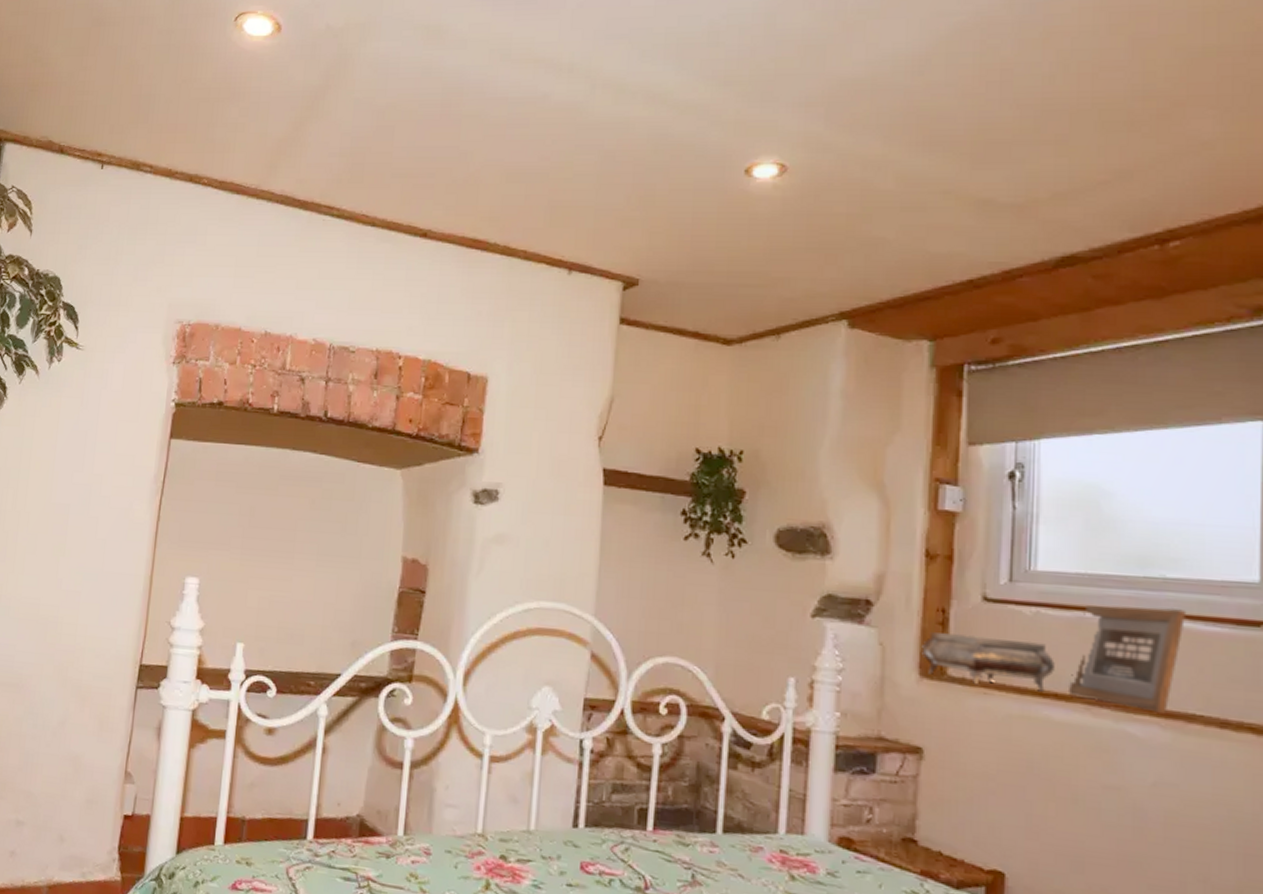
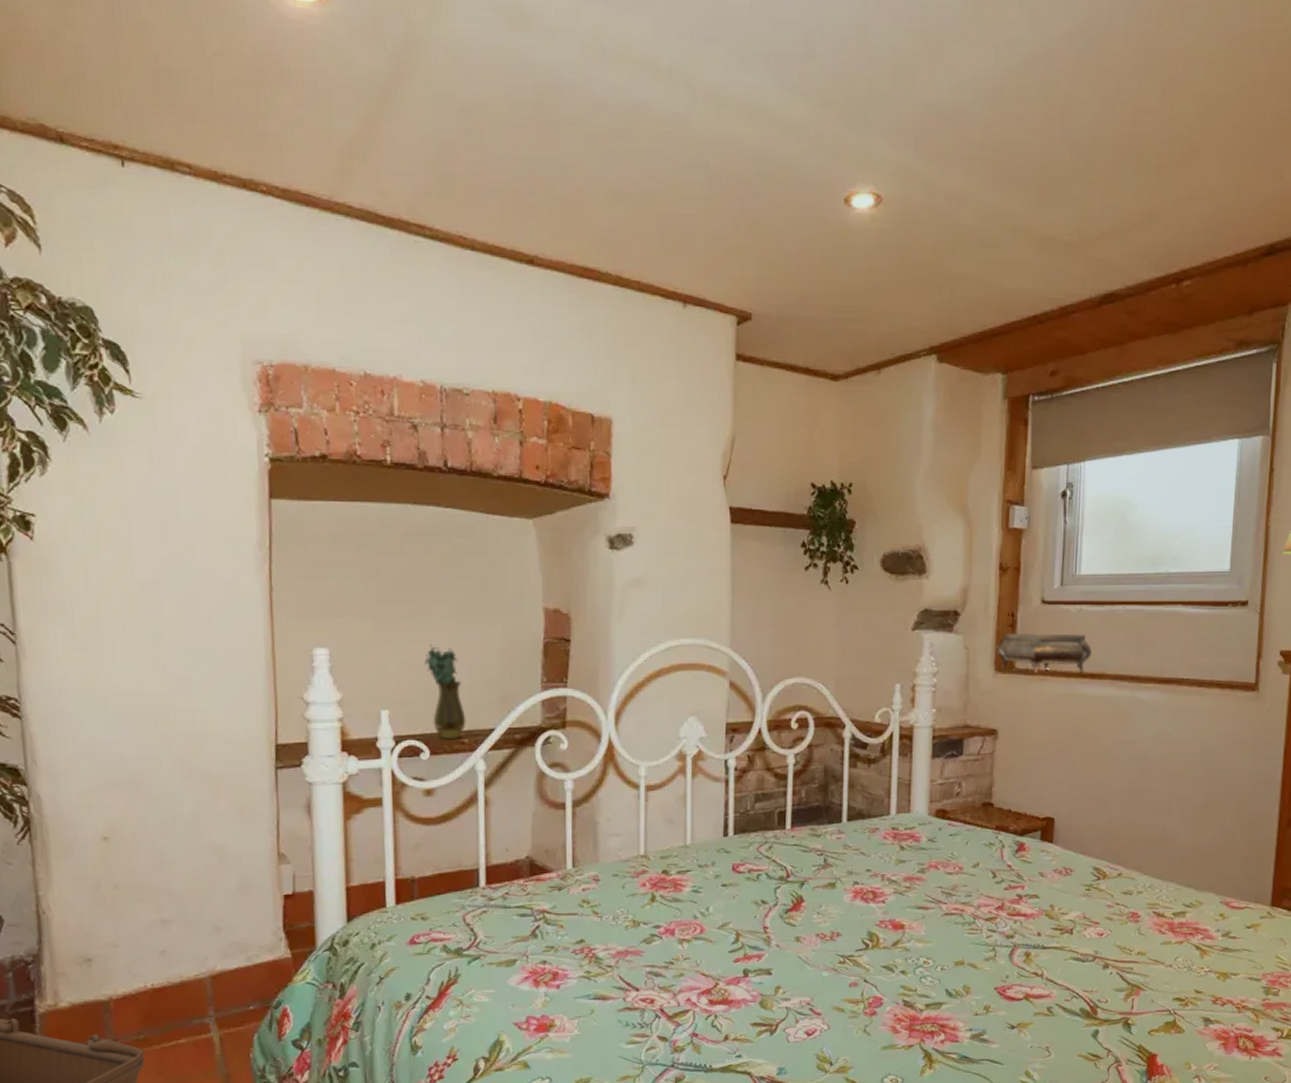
vase: none [282,583,315,680] -> present [424,645,466,739]
picture frame: present [1067,605,1187,714] -> none [1099,597,1182,680]

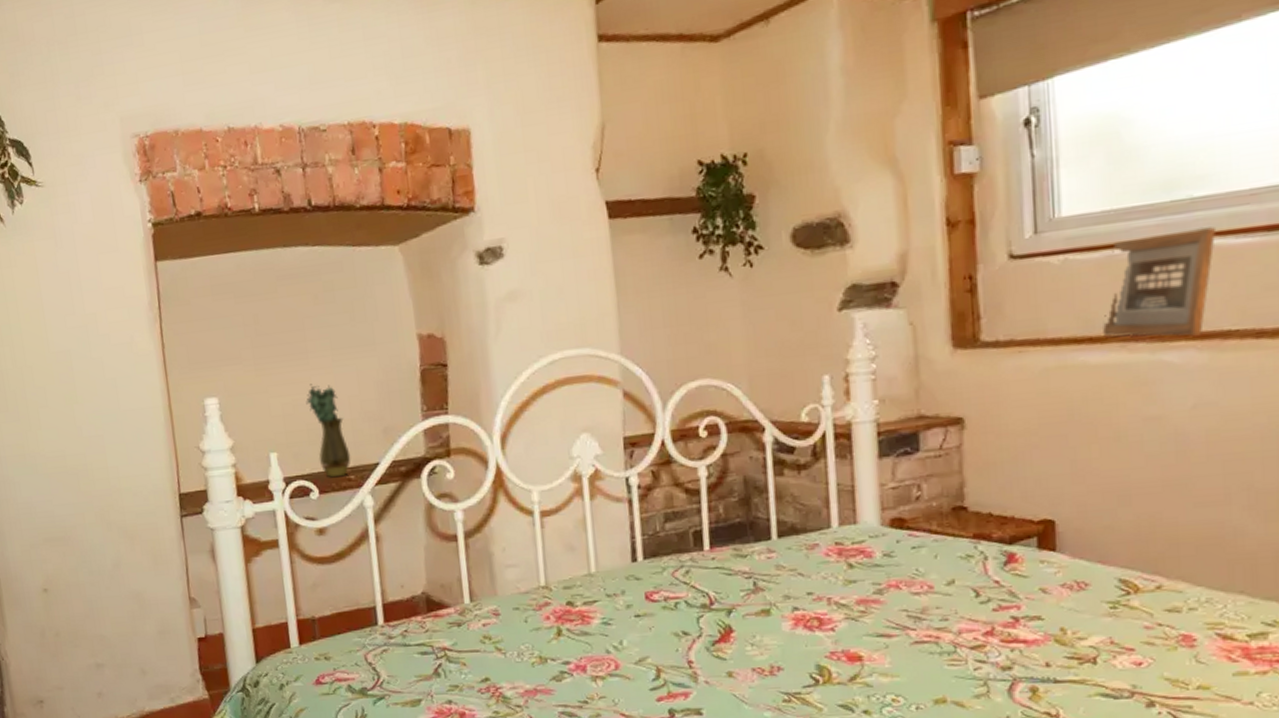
jewelry box: present [996,632,1091,674] -> none [952,290,1087,346]
picture frame: none [1099,597,1182,680] -> present [1102,226,1217,337]

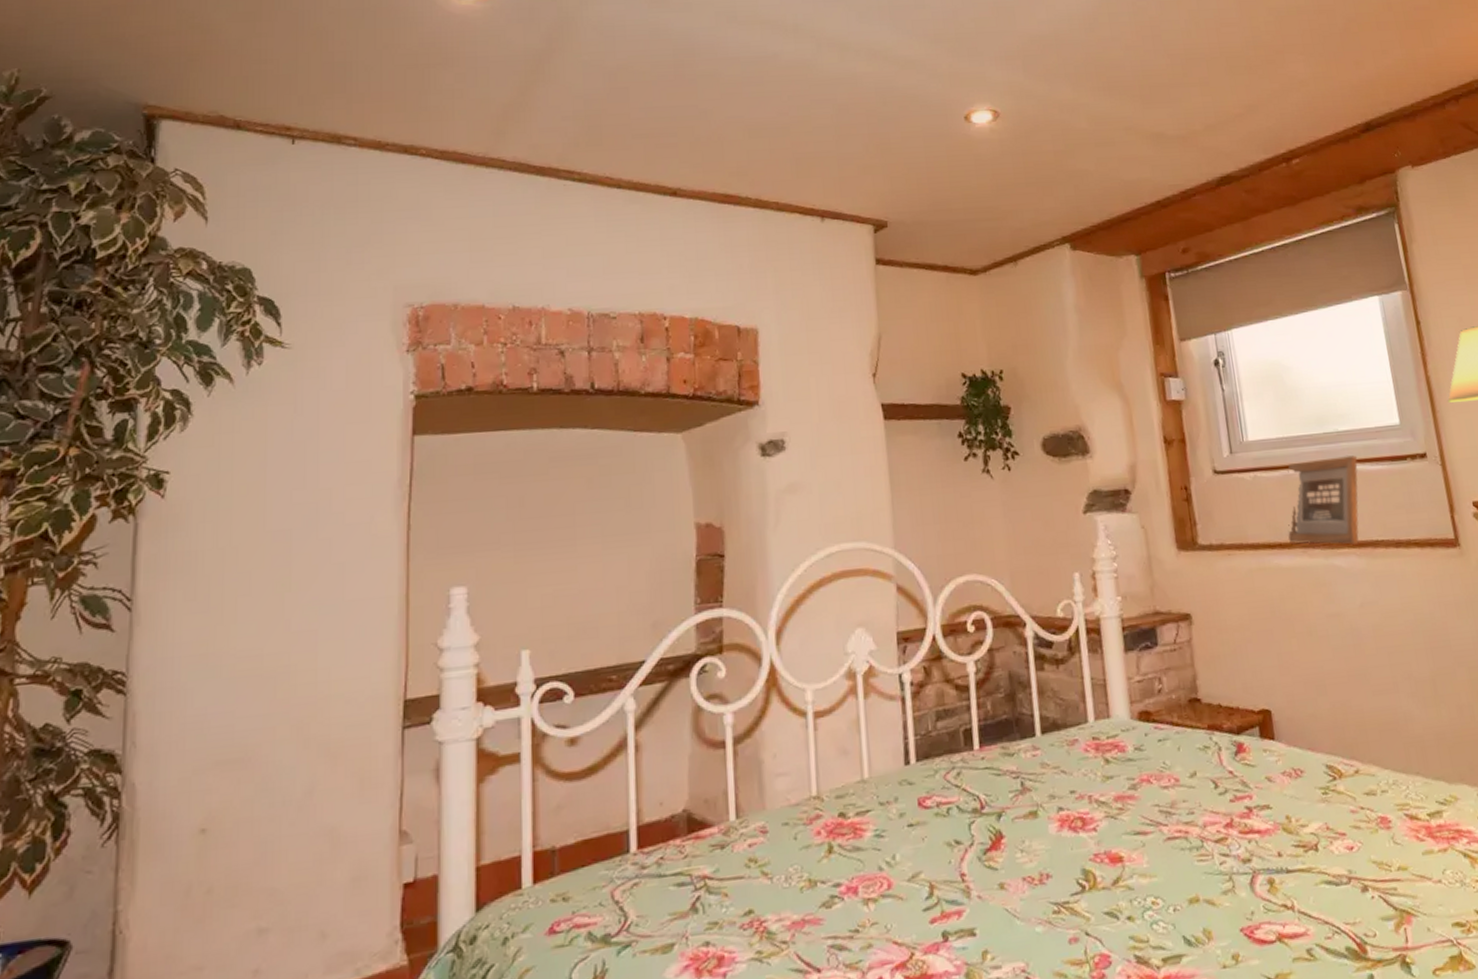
vase: present [306,384,351,477] -> none [569,573,614,677]

